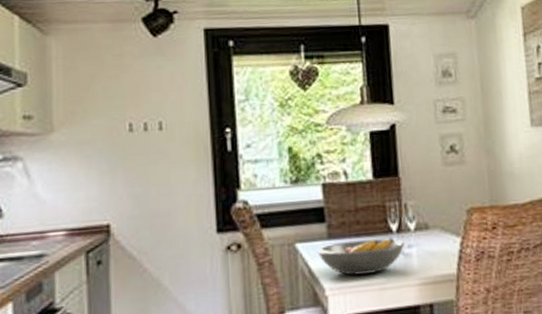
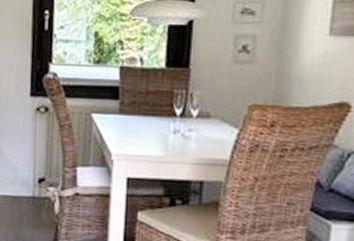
fruit bowl: present [317,238,405,275] -> none [109,118,186,148]

